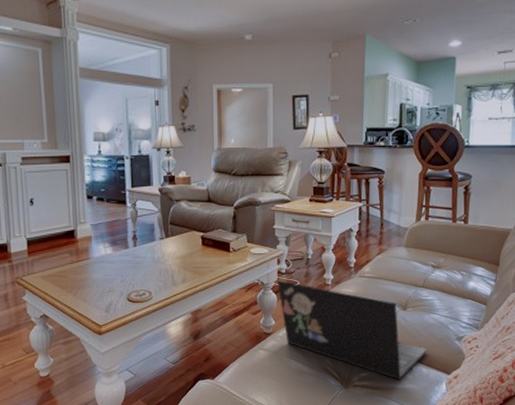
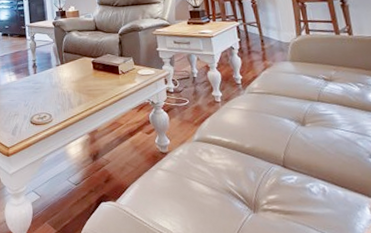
laptop: present [276,280,428,380] -> none [166,99,339,204]

